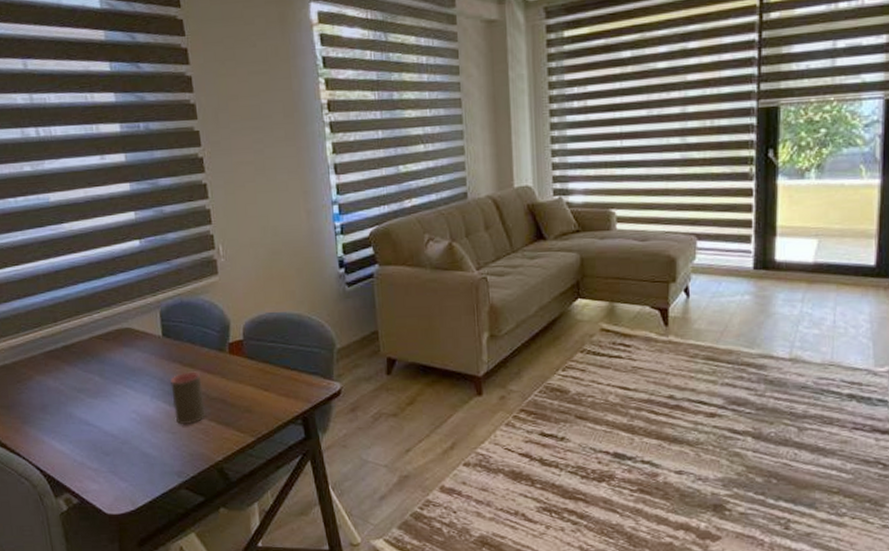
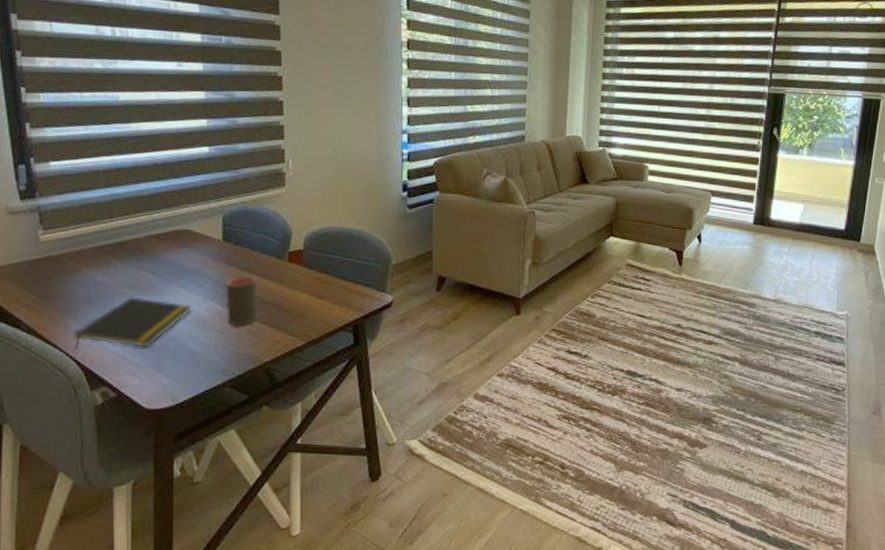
notepad: none [34,401,140,458] -> present [74,297,192,351]

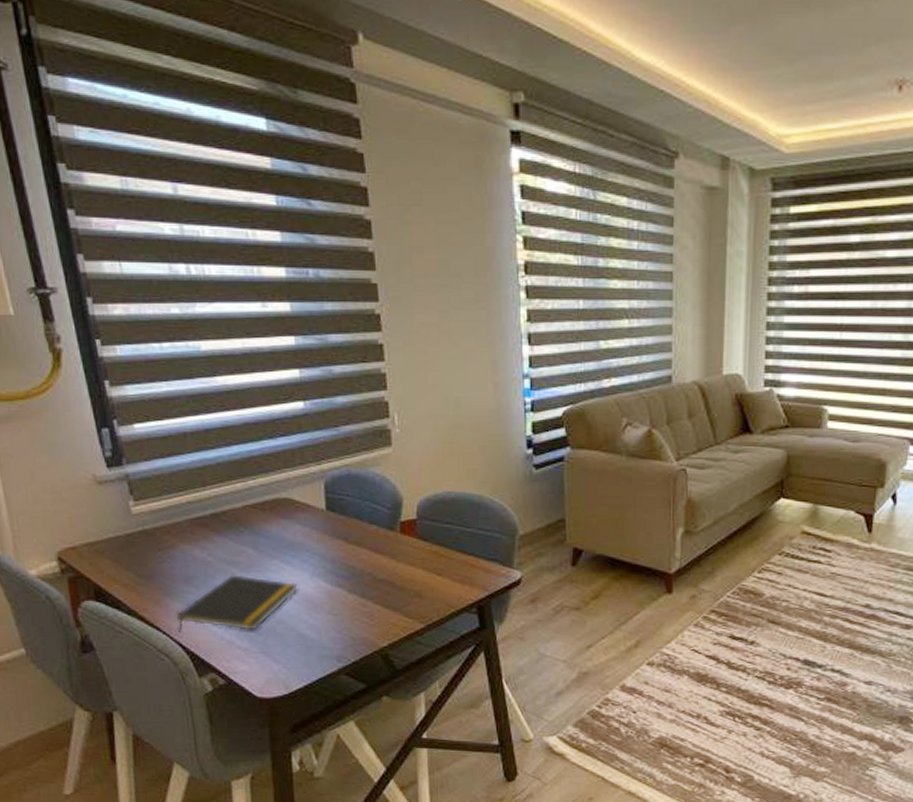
cup: present [226,275,259,326] -> none [333,550,371,607]

